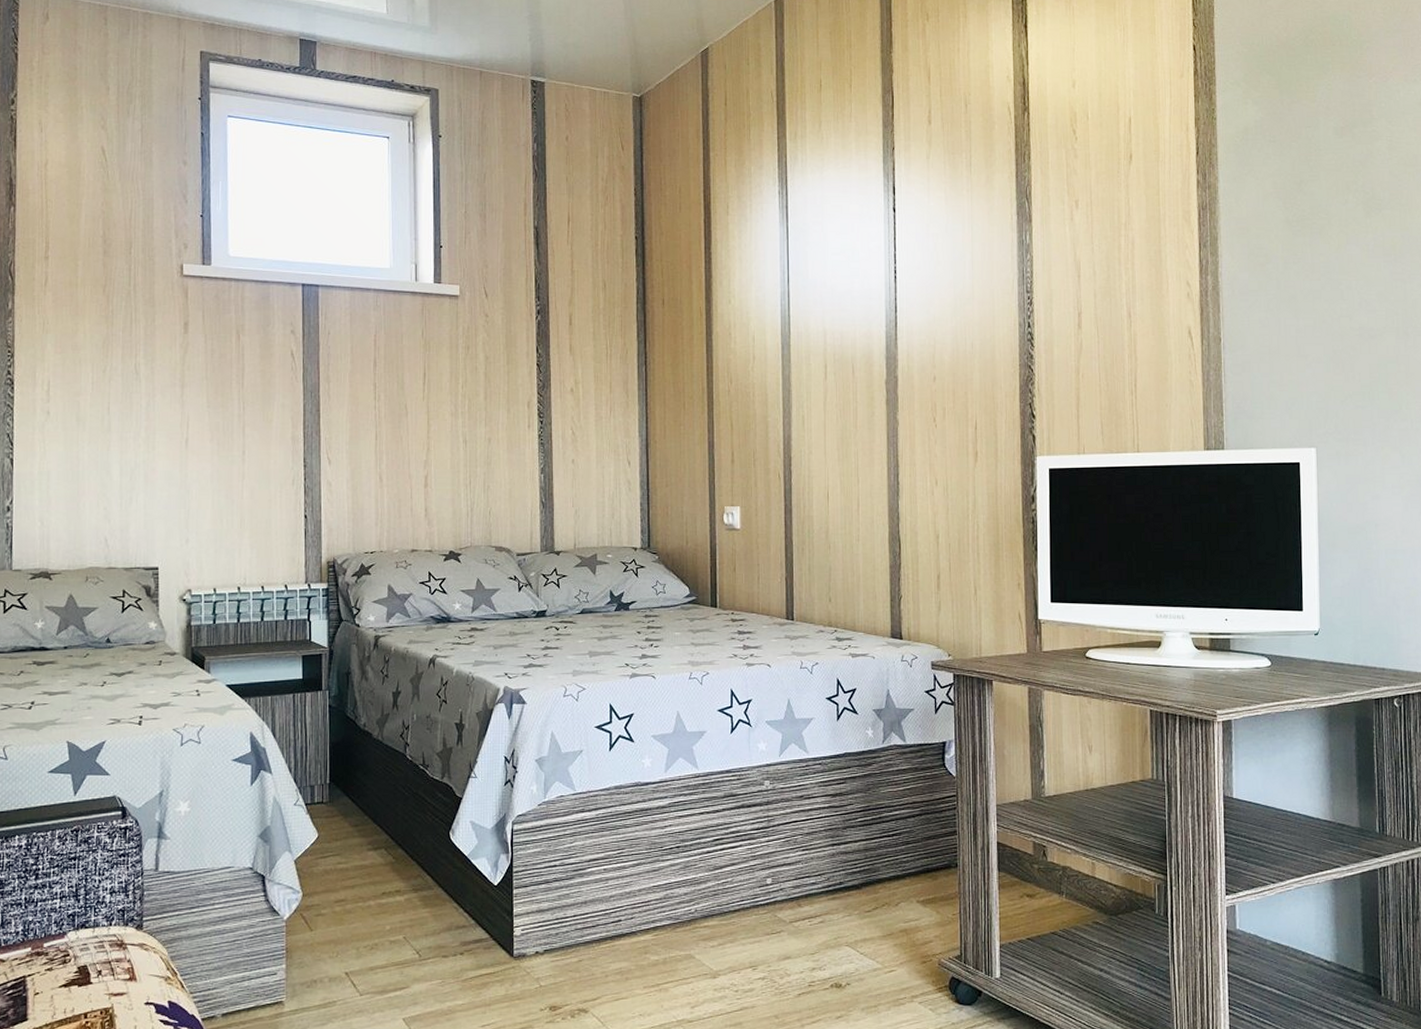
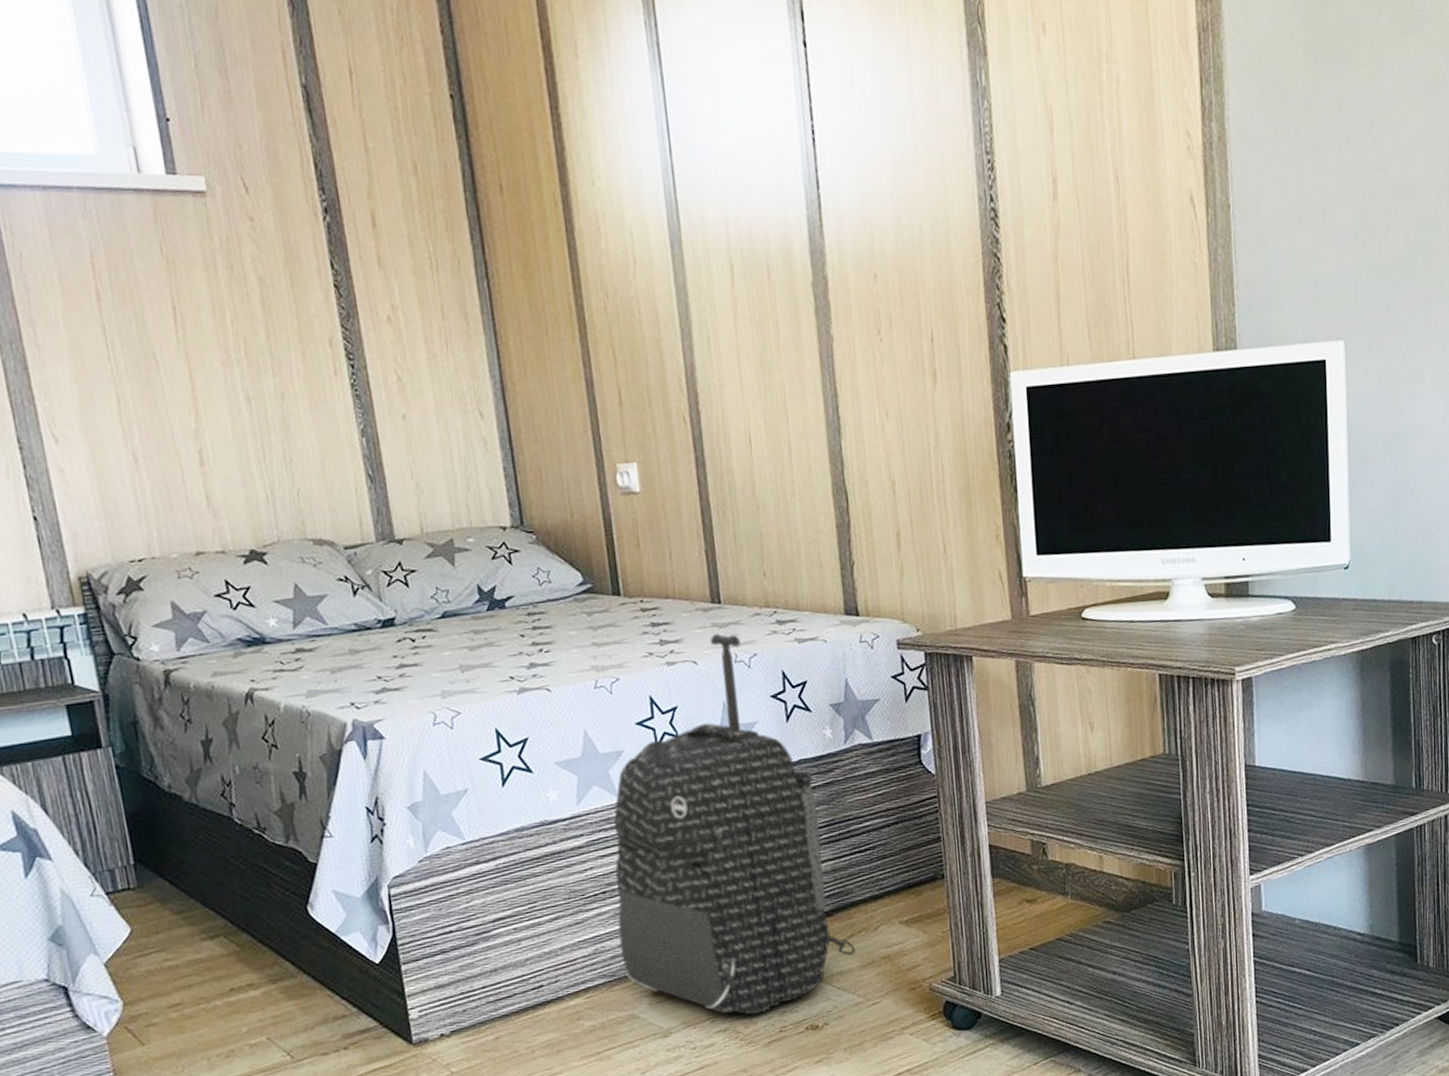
suitcase: none [686,643,879,968] -> present [613,633,856,1015]

